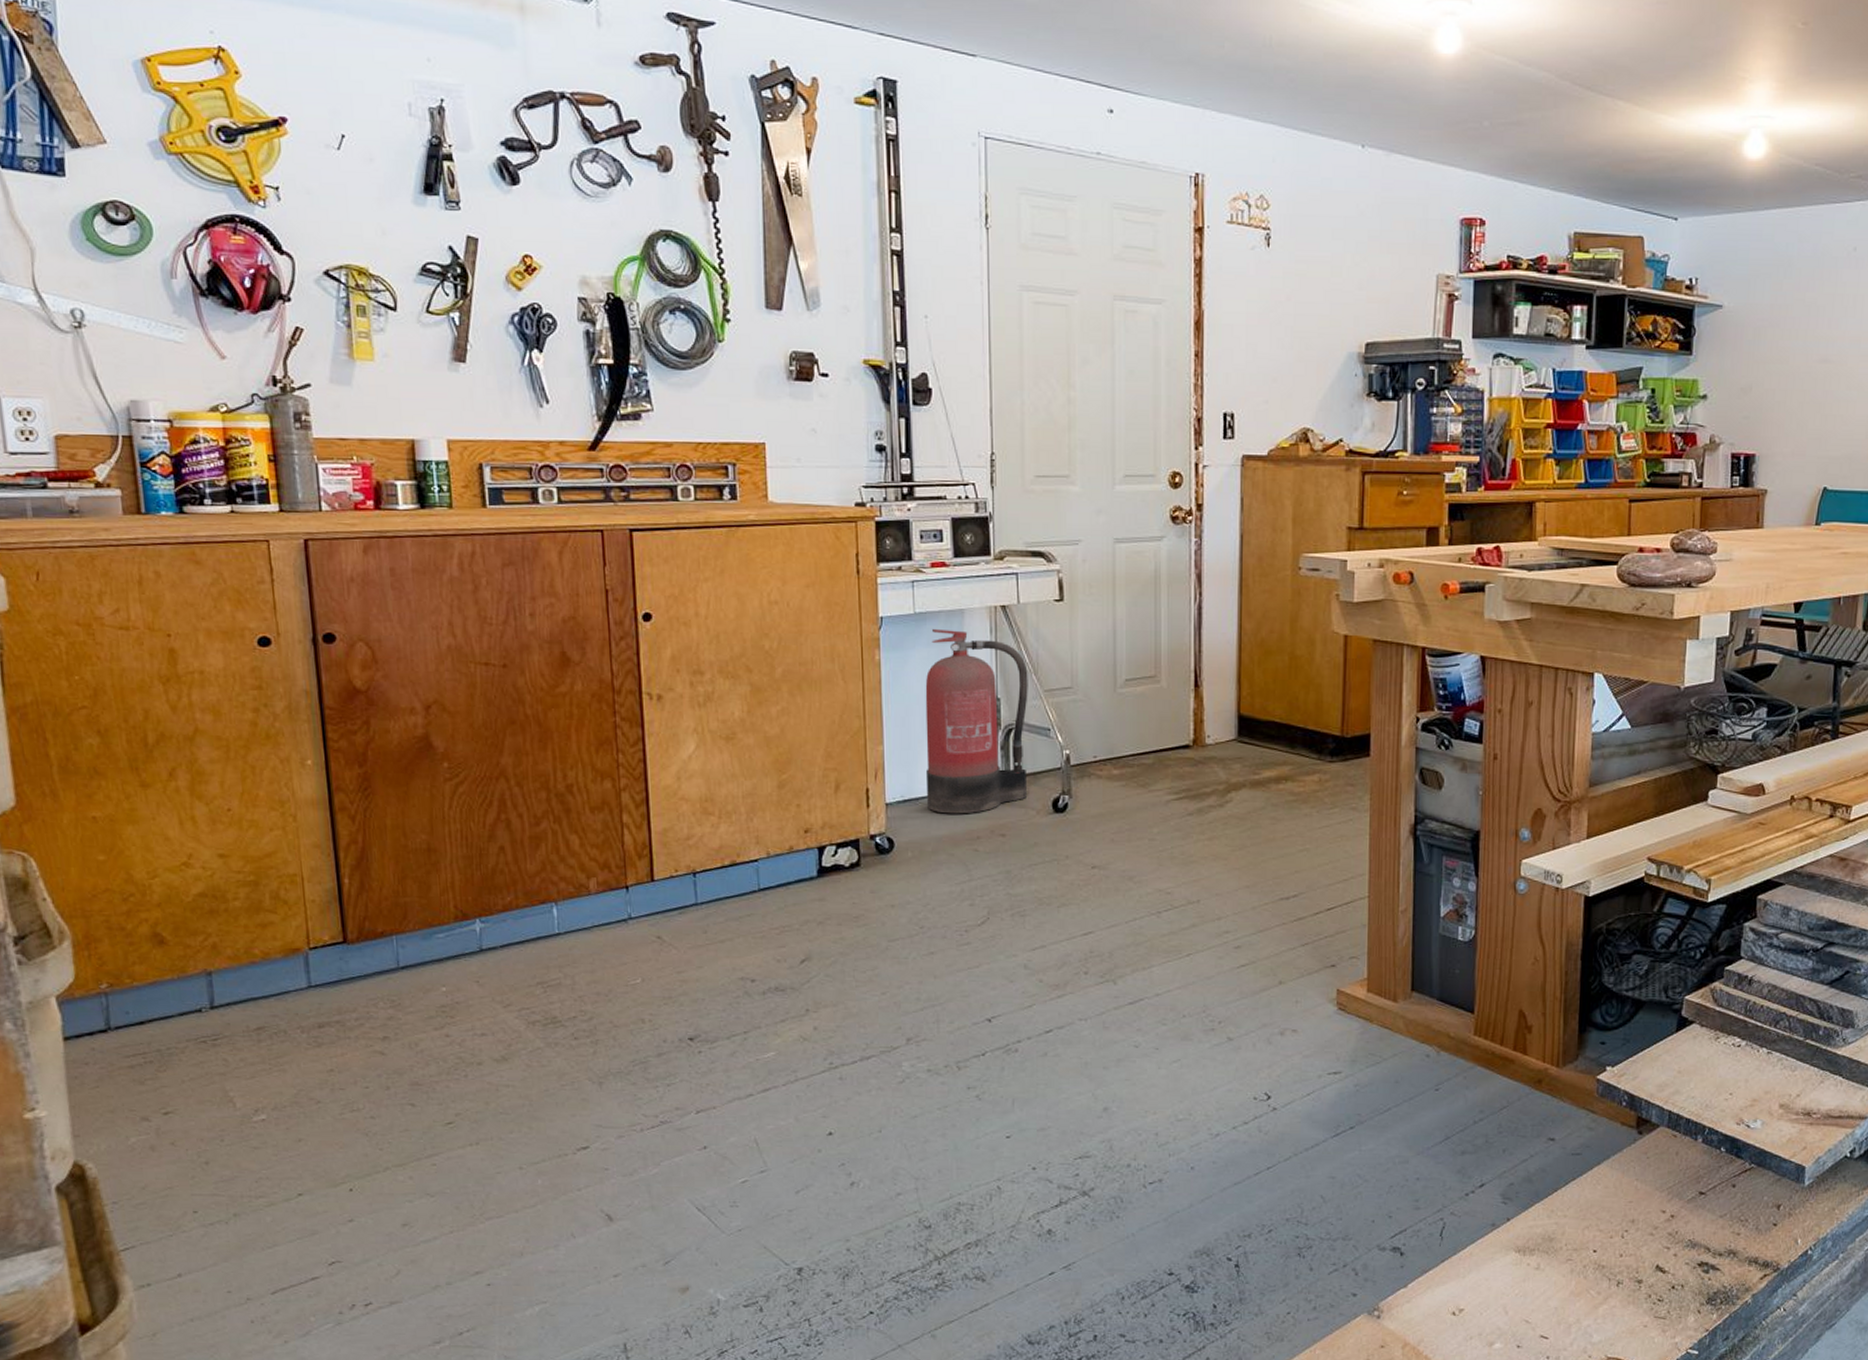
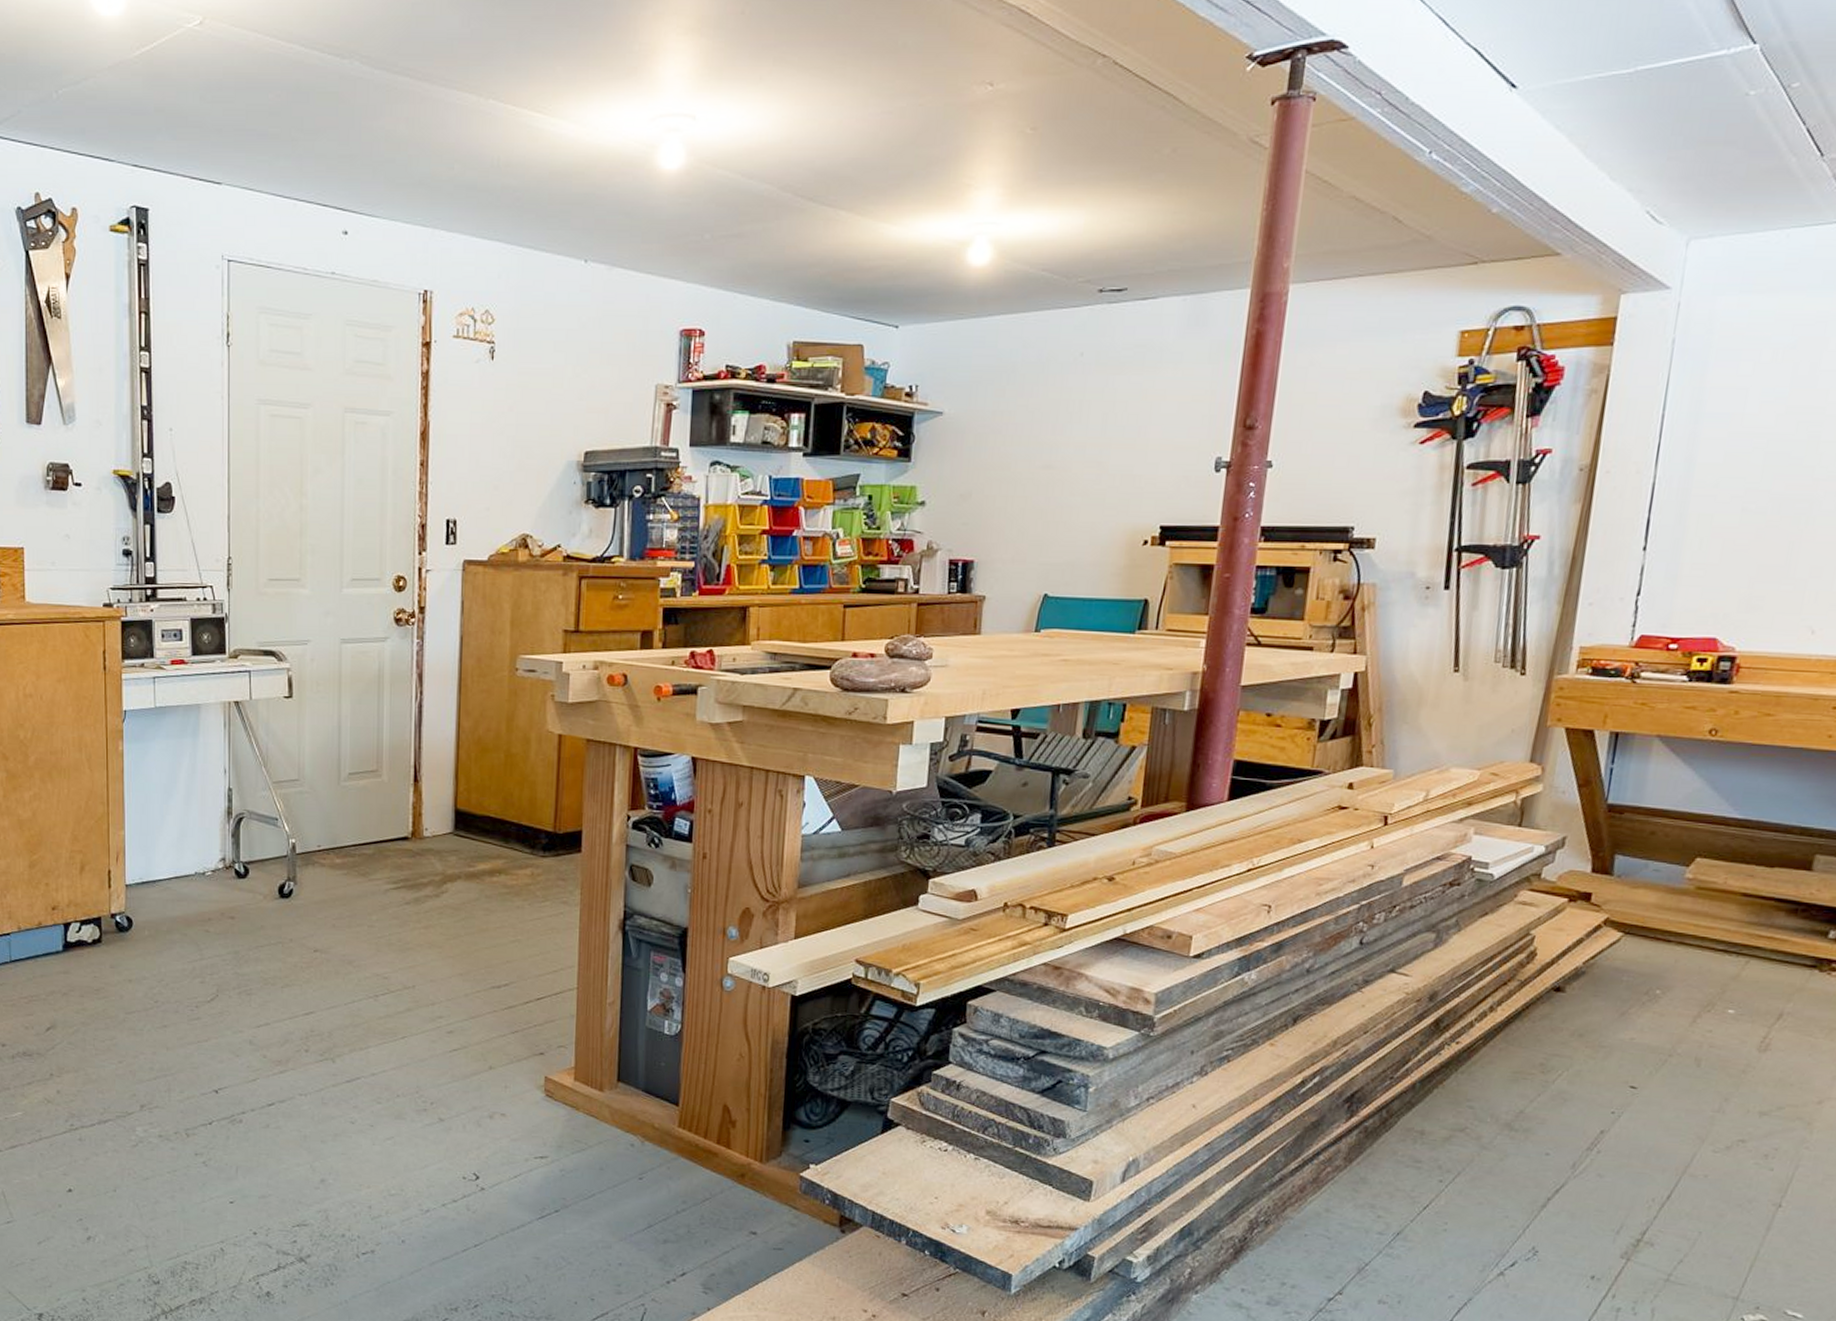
fire extinguisher: present [925,628,1028,814] -> none [162,722,258,897]

